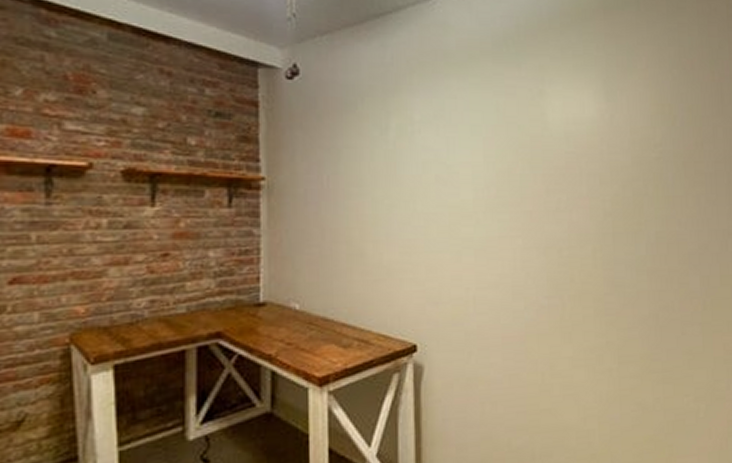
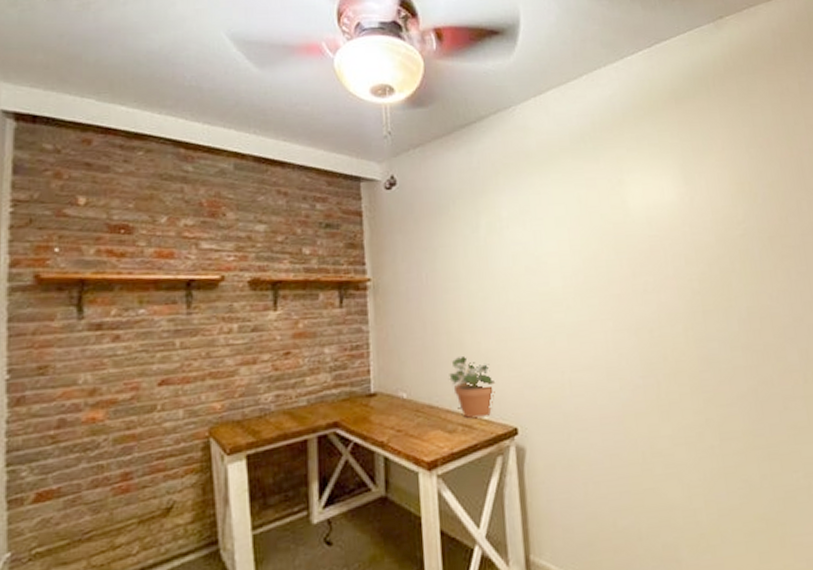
potted plant: none [347,268,395,334] -> present [449,357,495,419]

